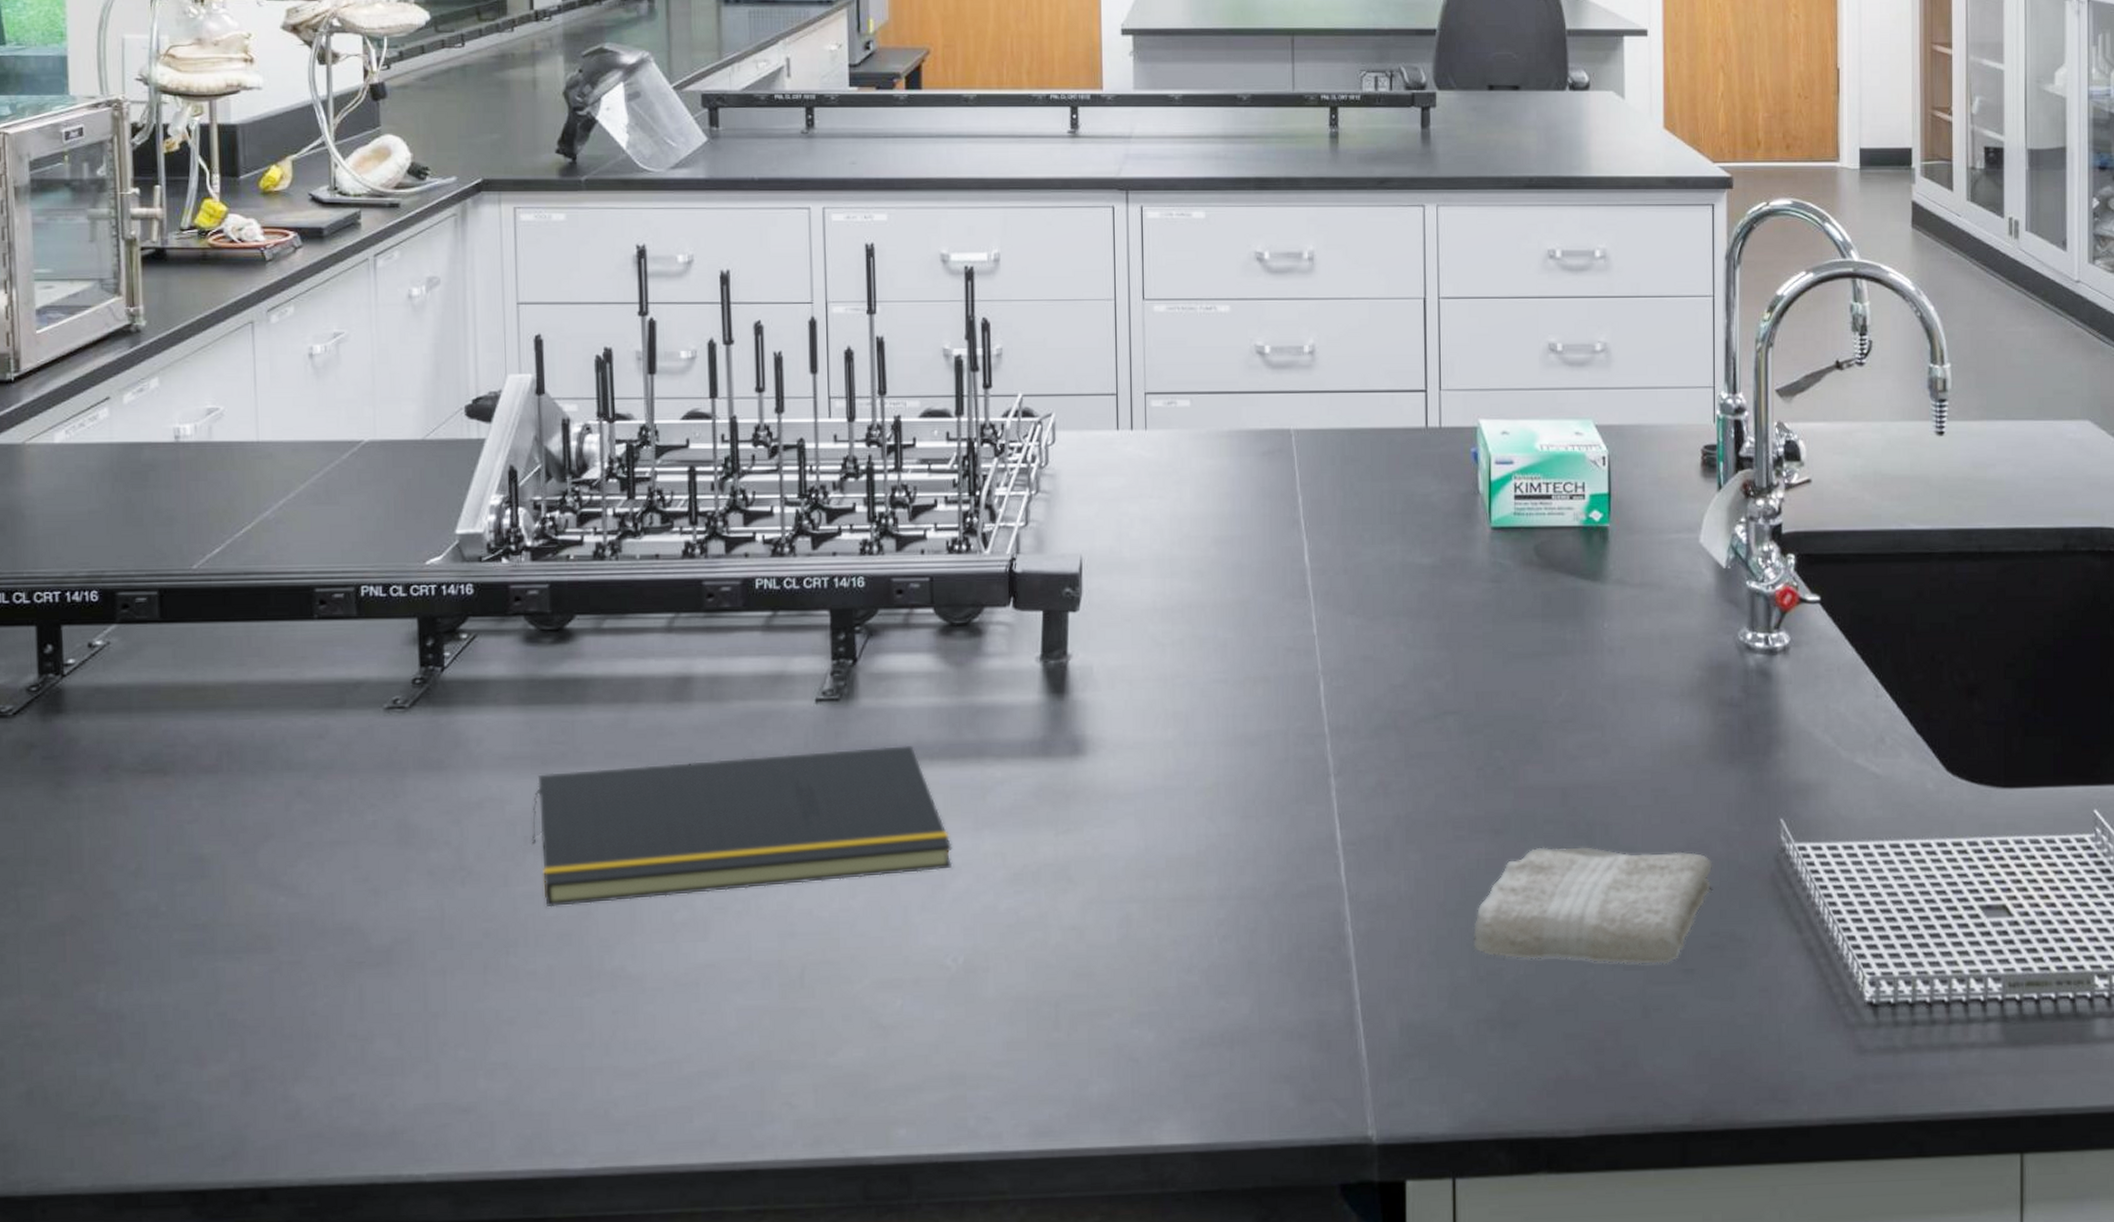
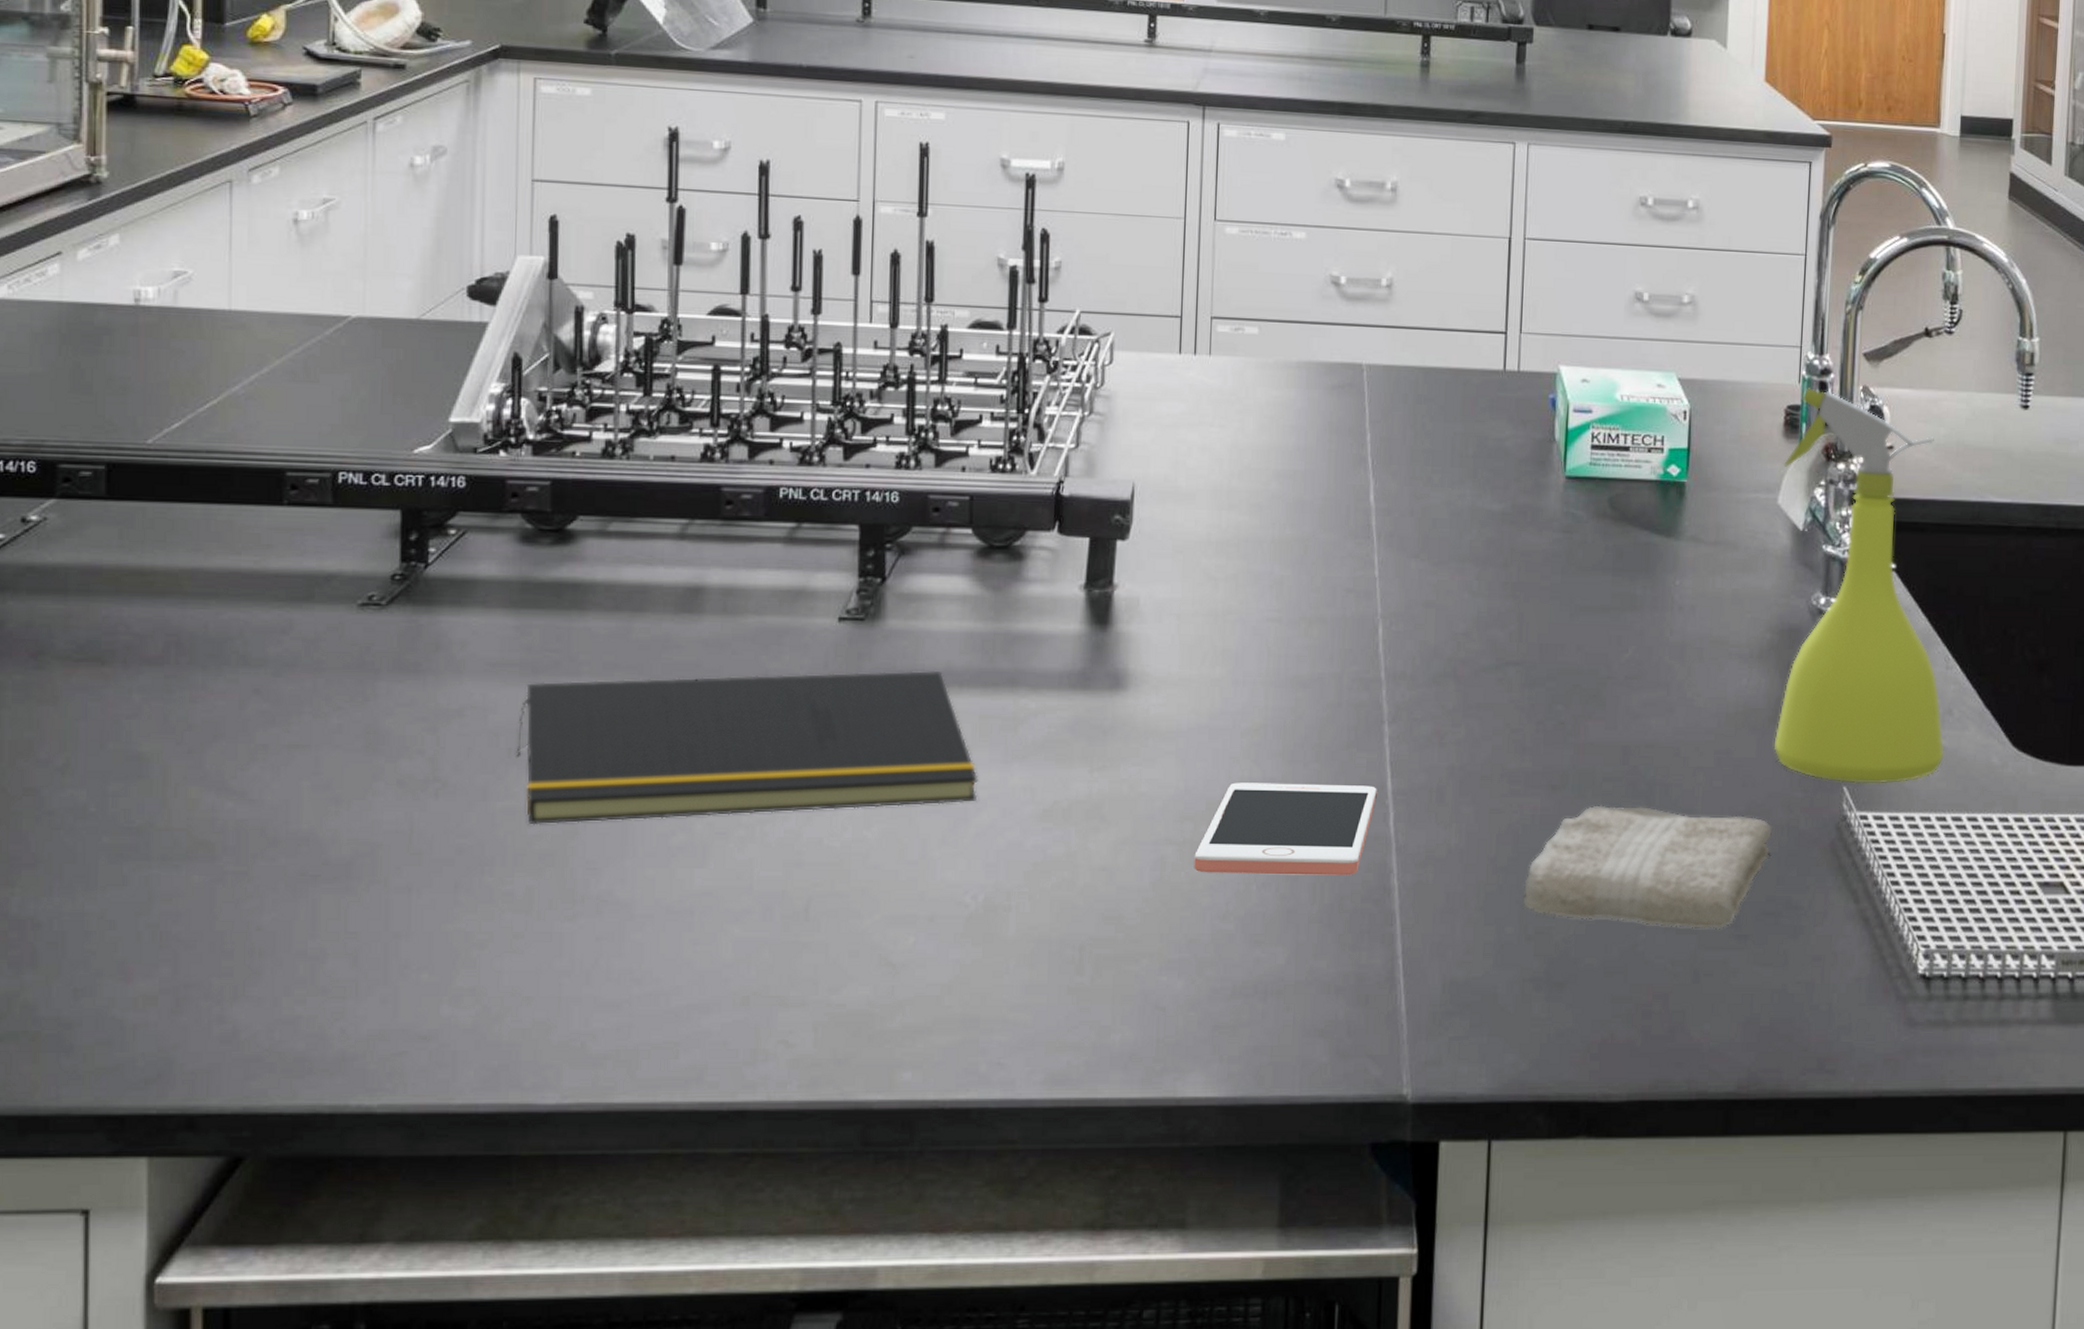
cell phone: none [1158,837,1327,928] -> present [1194,782,1377,875]
spray bottle: none [1703,427,1879,815] -> present [1773,388,1944,784]

